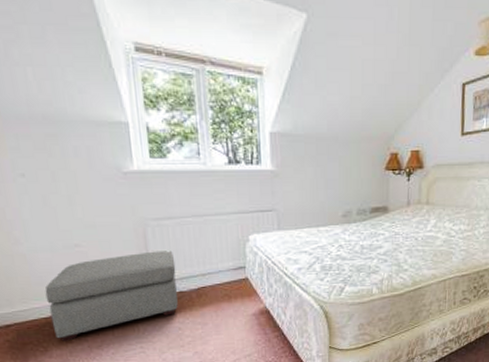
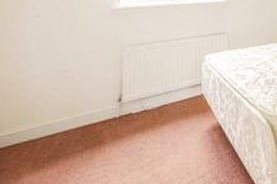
ottoman: present [45,251,178,341] -> none [30,72,143,166]

